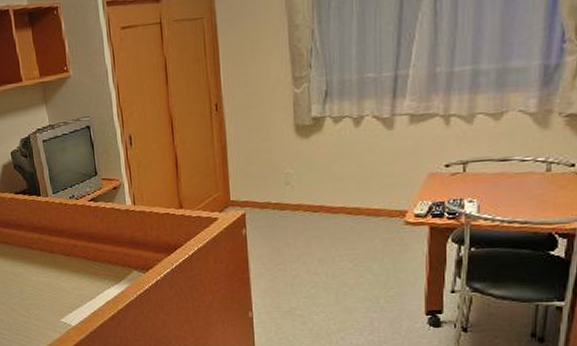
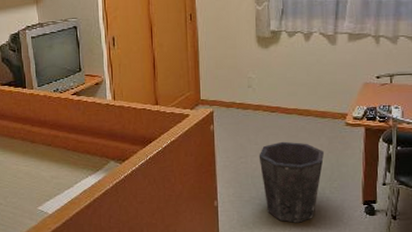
waste bin: none [299,244,377,336] -> present [259,141,324,223]

